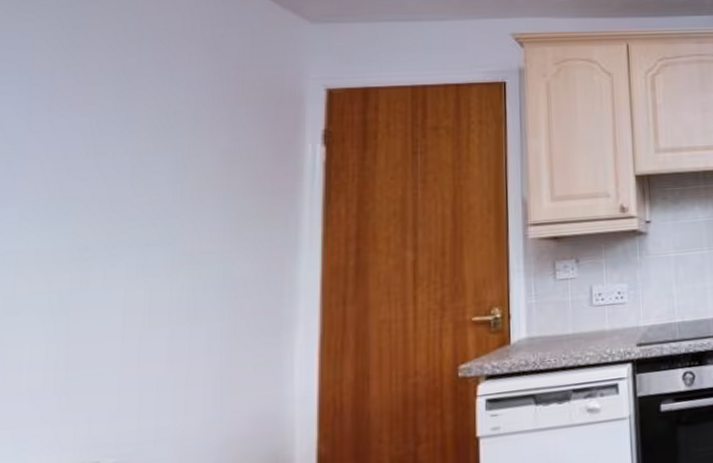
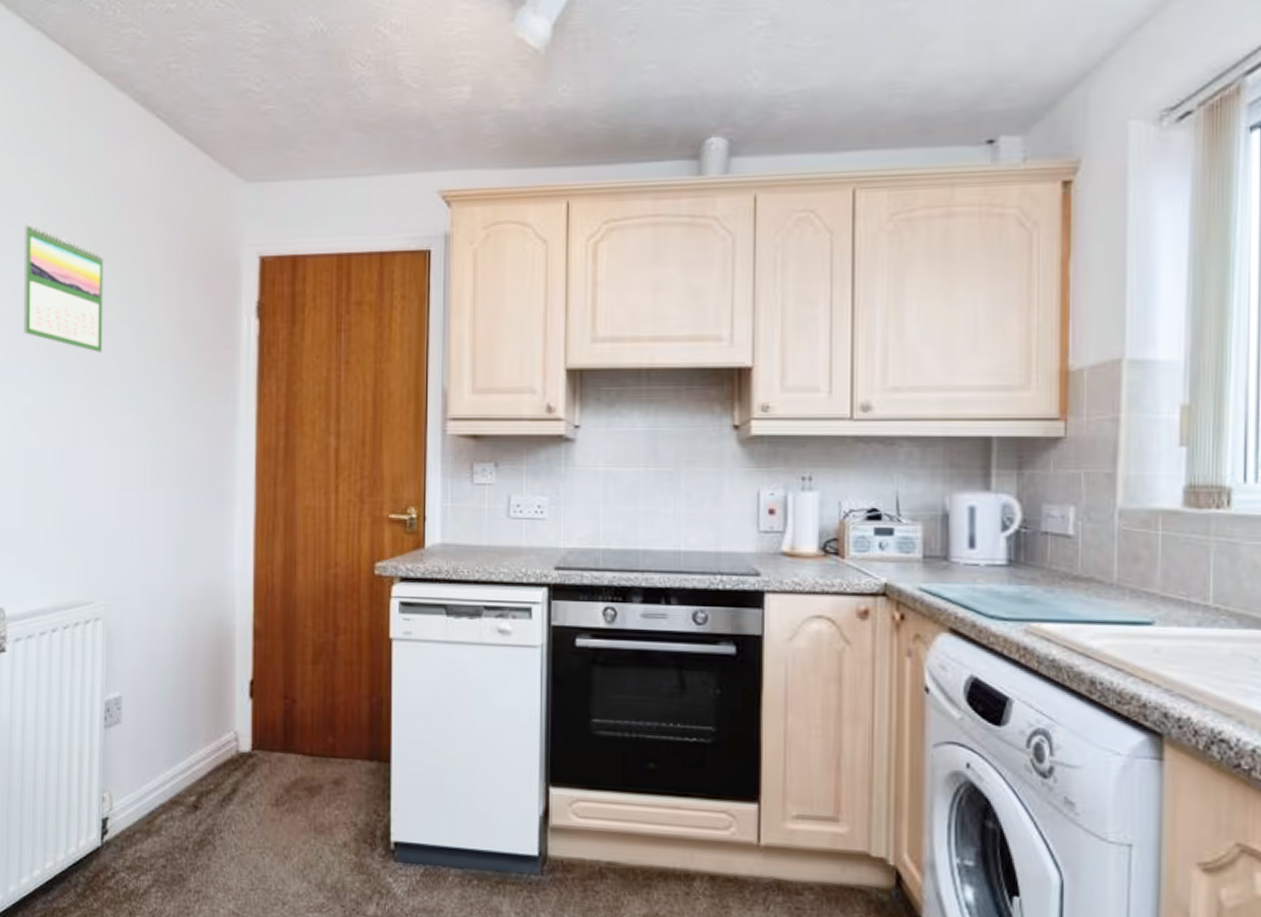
calendar: none [14,58,133,188] -> present [24,223,103,353]

